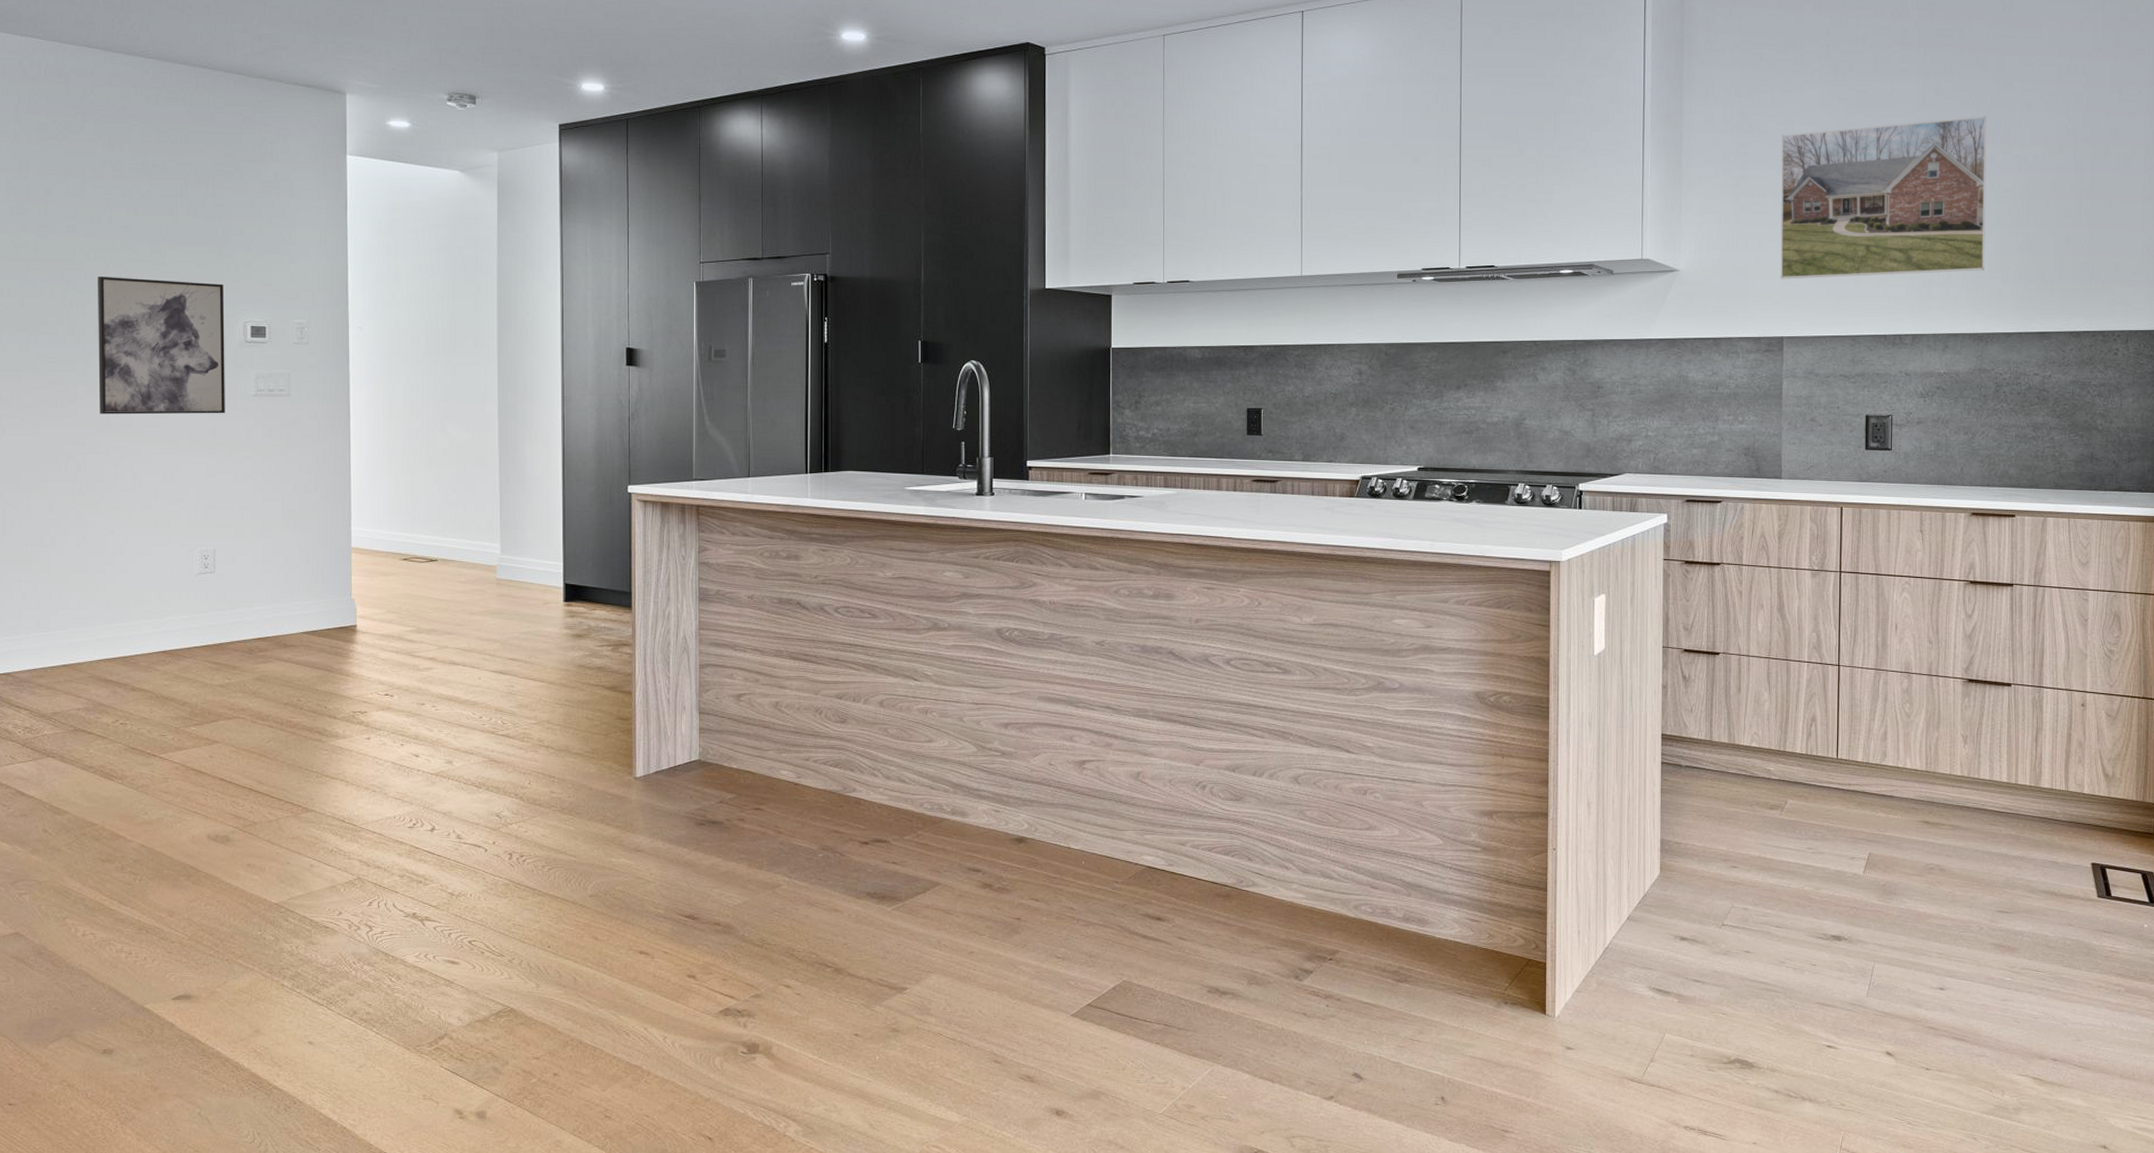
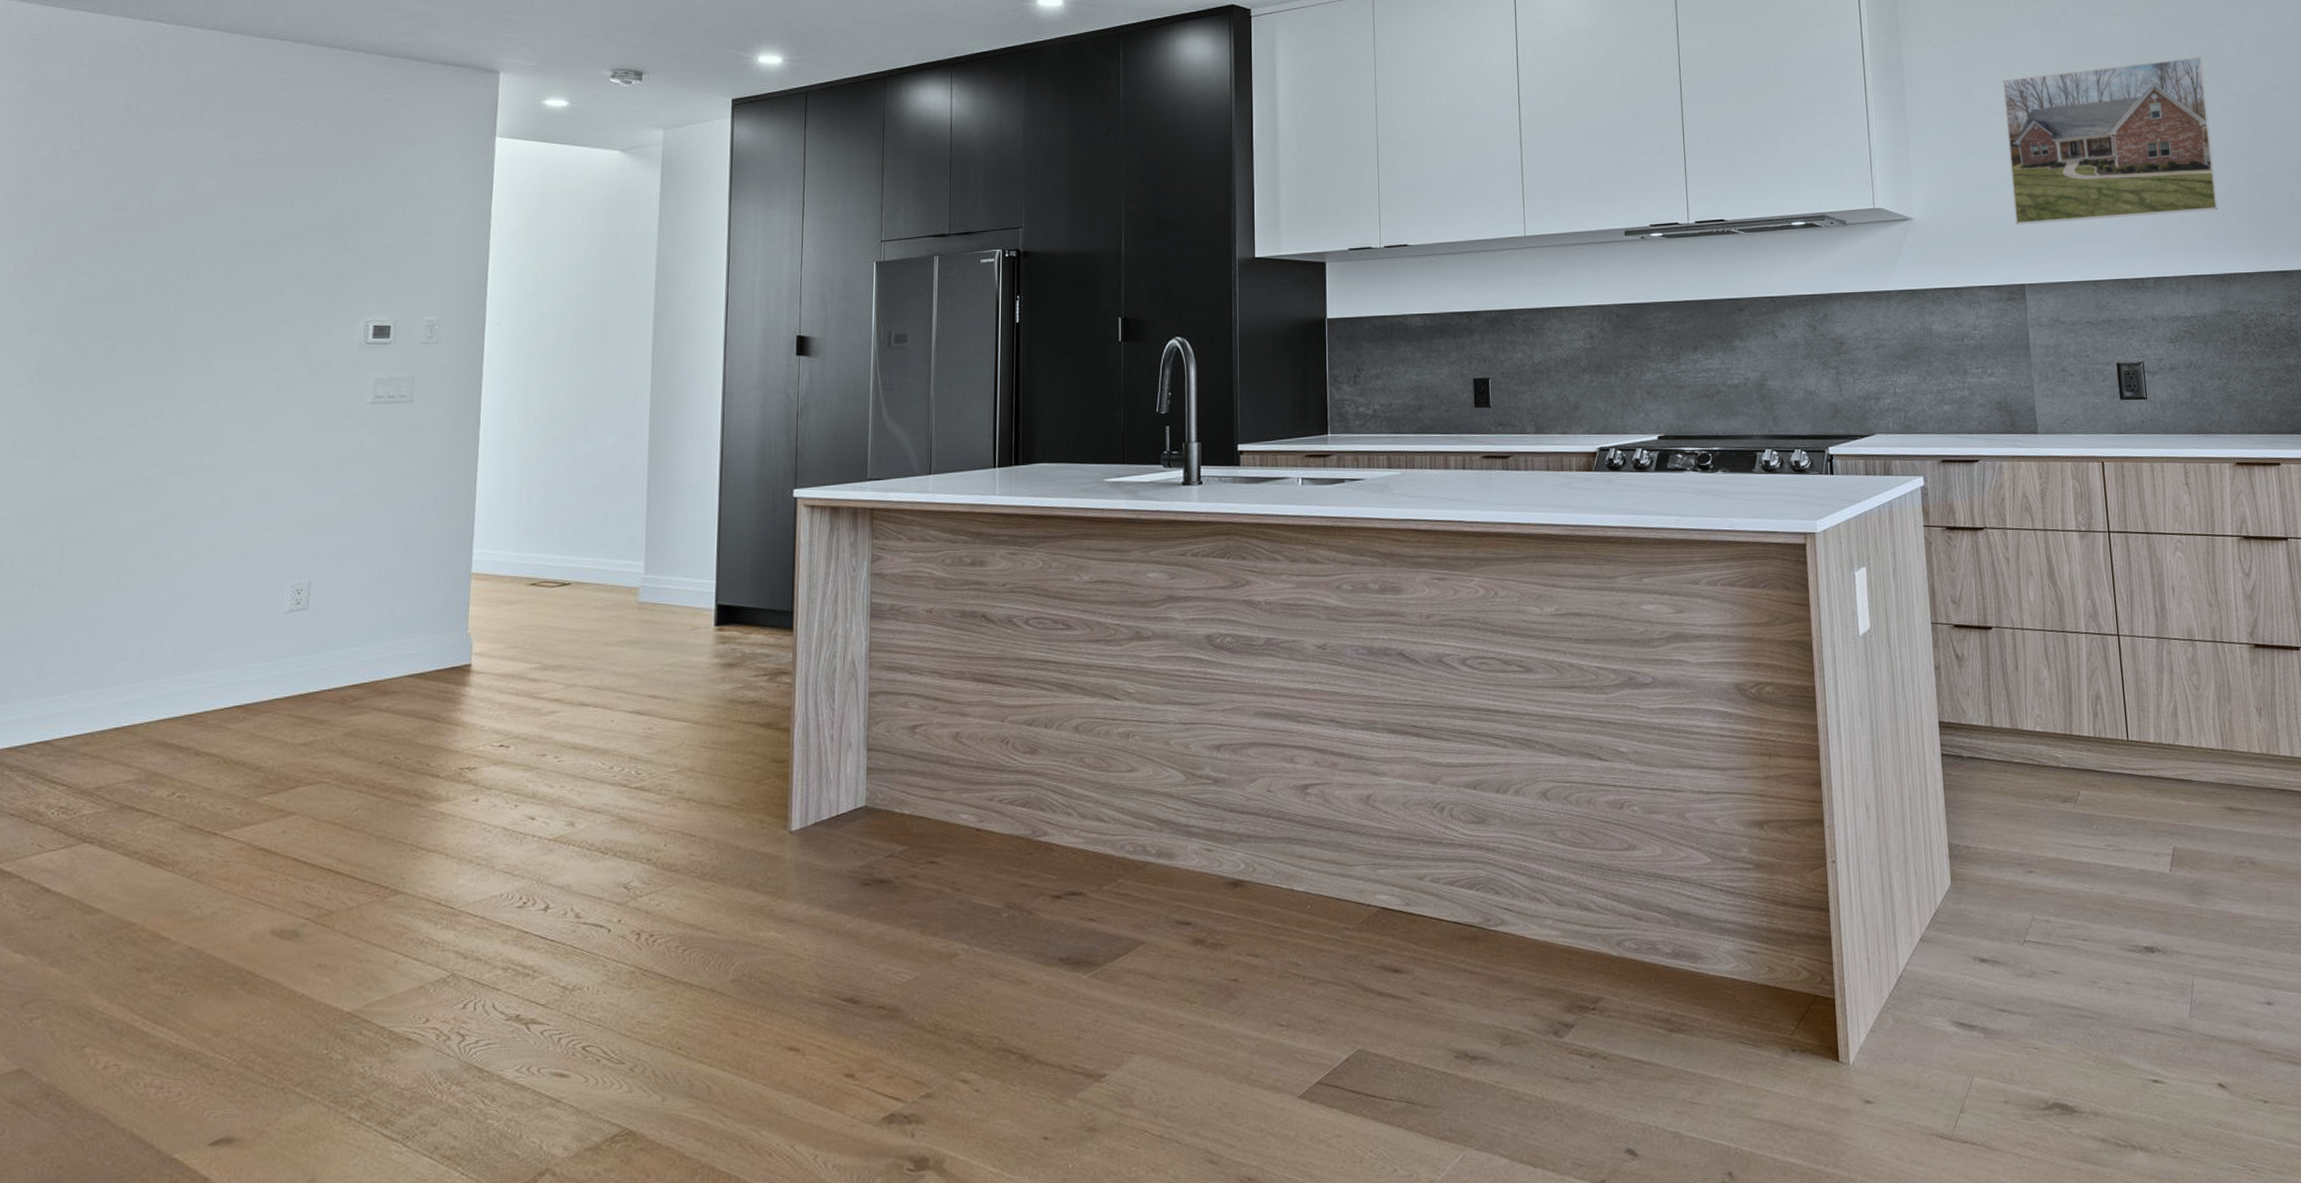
wall art: present [98,276,225,415] -> none [189,275,346,431]

